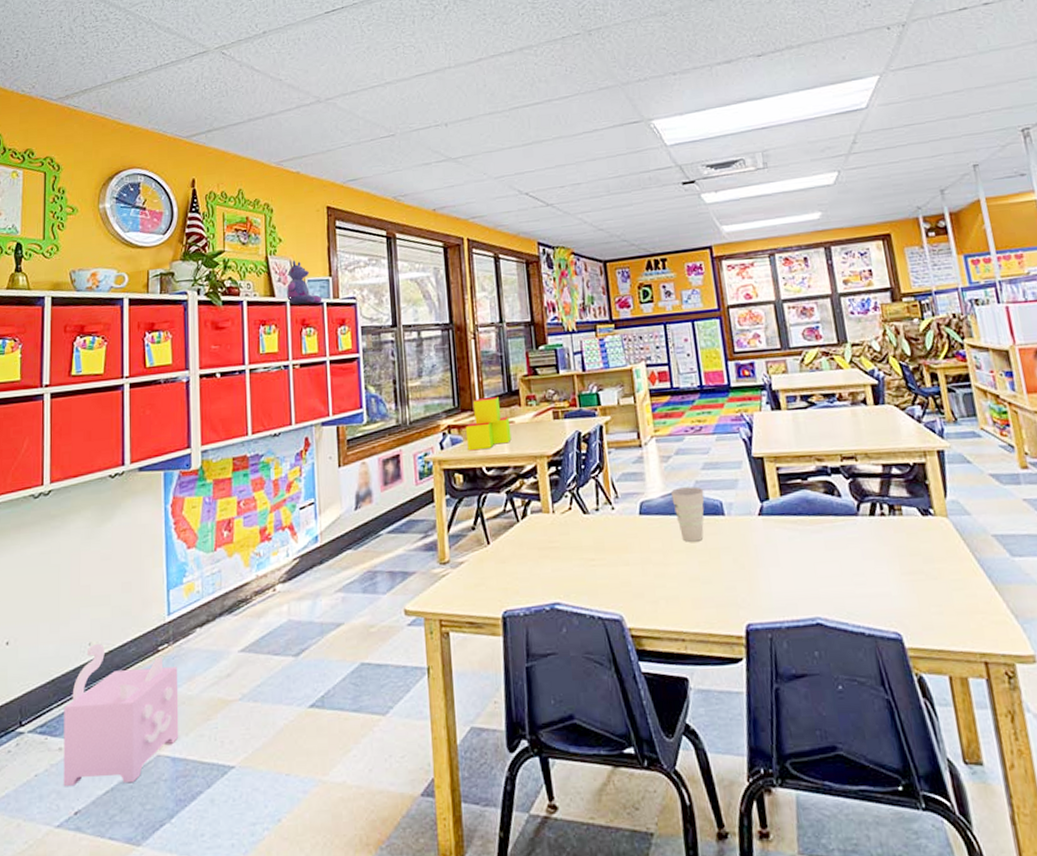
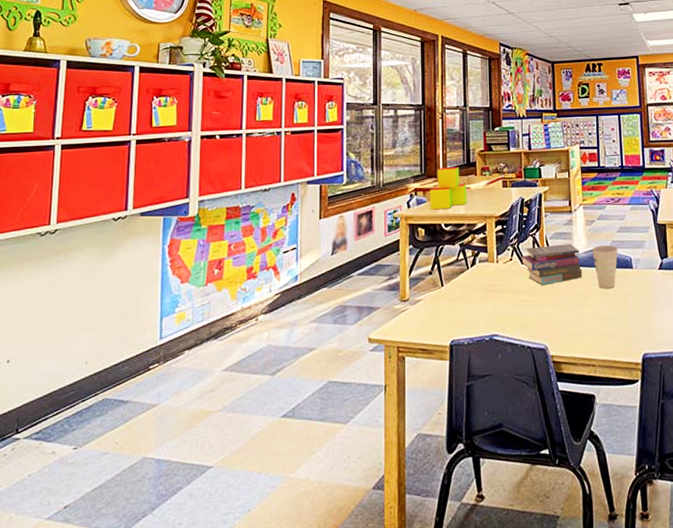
toy box: present [63,643,179,786] -> none [55,362,167,484]
toy: present [287,261,321,306] -> none [283,44,313,82]
books: none [583,486,661,541] -> present [521,244,582,286]

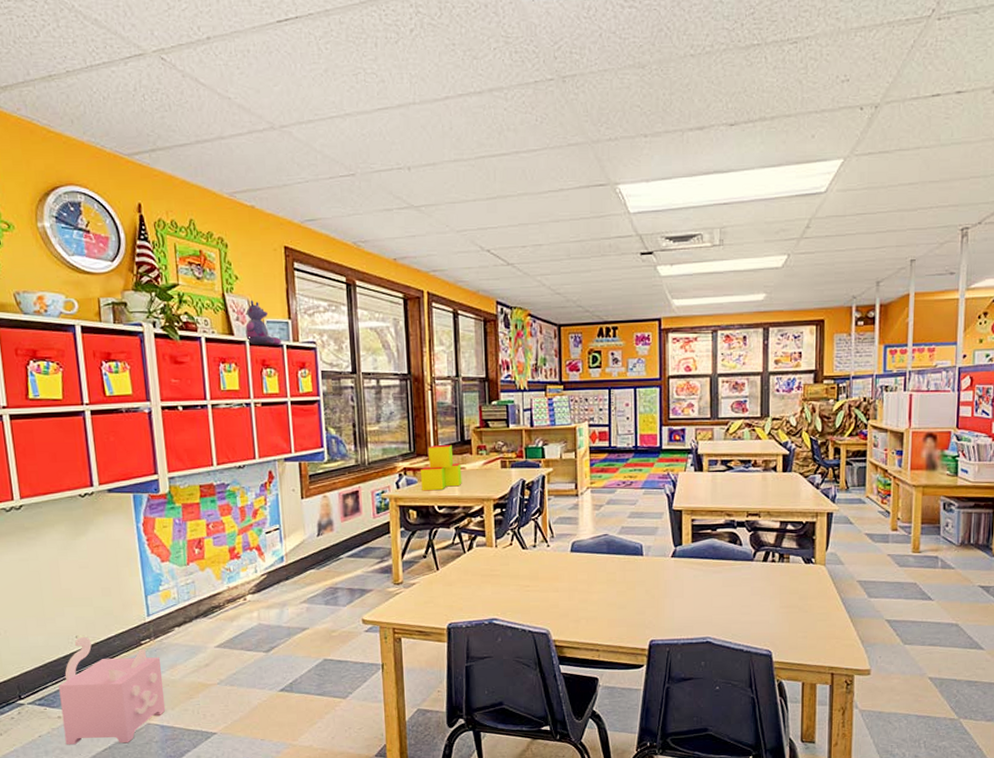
toy box: none [55,362,167,484] -> present [59,636,166,744]
toy: none [283,44,313,82] -> present [245,300,281,346]
books: present [521,244,582,286] -> none [522,529,588,572]
cup: present [592,245,618,289] -> none [600,531,628,576]

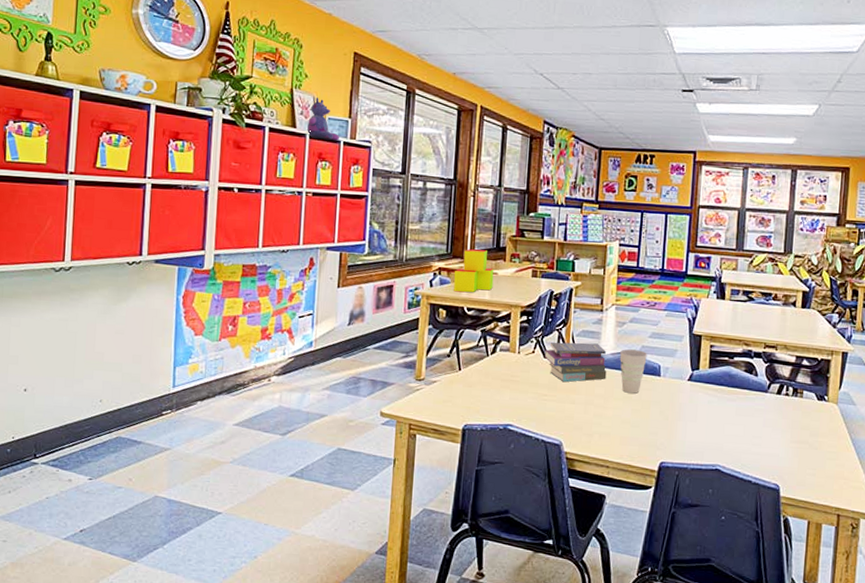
toy box: present [59,636,166,744] -> none [71,401,179,514]
books: none [522,529,588,572] -> present [544,342,607,383]
cup: none [600,531,628,576] -> present [619,349,647,394]

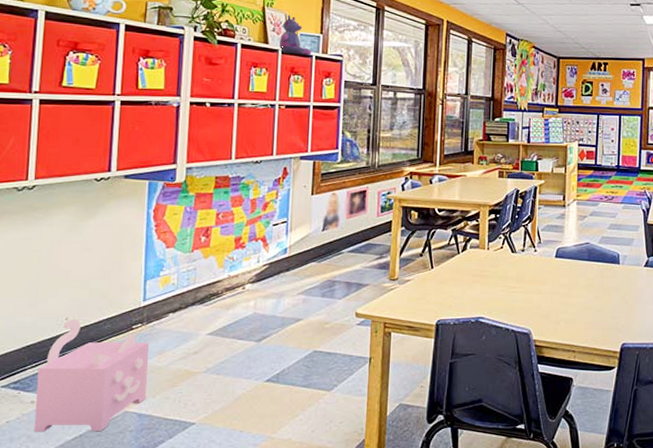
toy box: none [71,401,179,514] -> present [34,318,150,432]
toy blocks: present [454,249,494,293] -> none [424,154,463,195]
books: present [544,342,607,383] -> none [512,236,571,275]
cup: present [619,349,647,394] -> none [582,240,607,281]

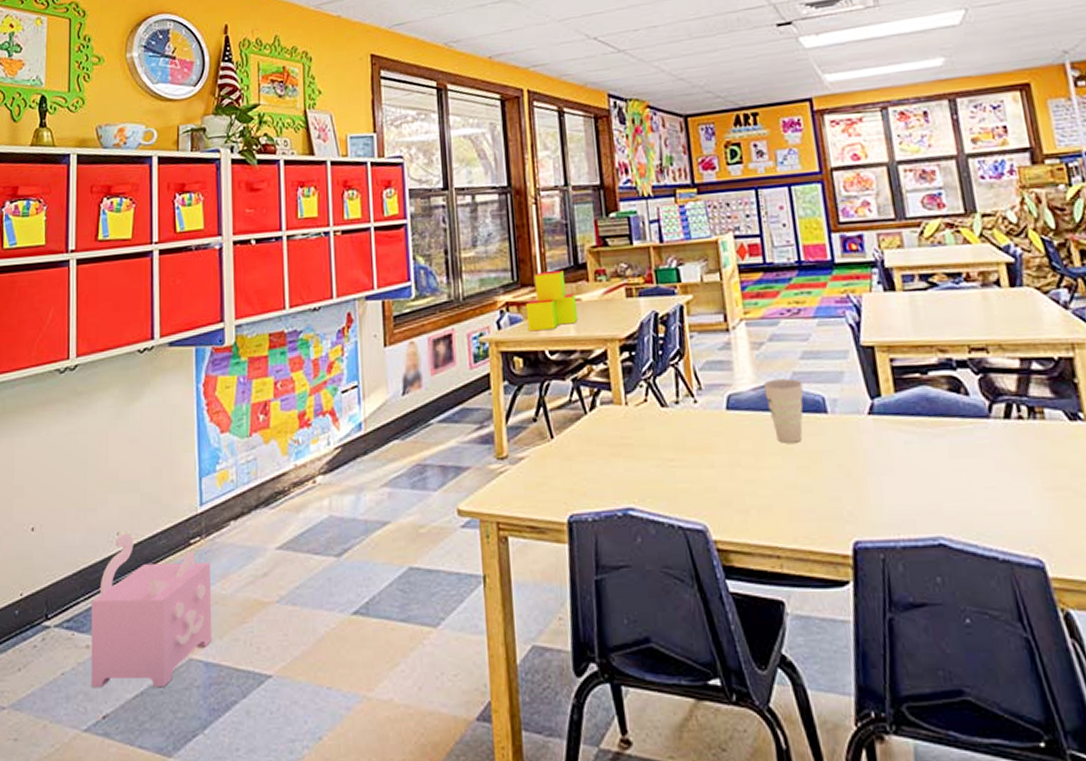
toy: present [279,15,311,56] -> none [327,115,365,165]
toy blocks: none [424,154,463,195] -> present [525,271,578,332]
cup: none [582,240,607,281] -> present [763,379,804,443]

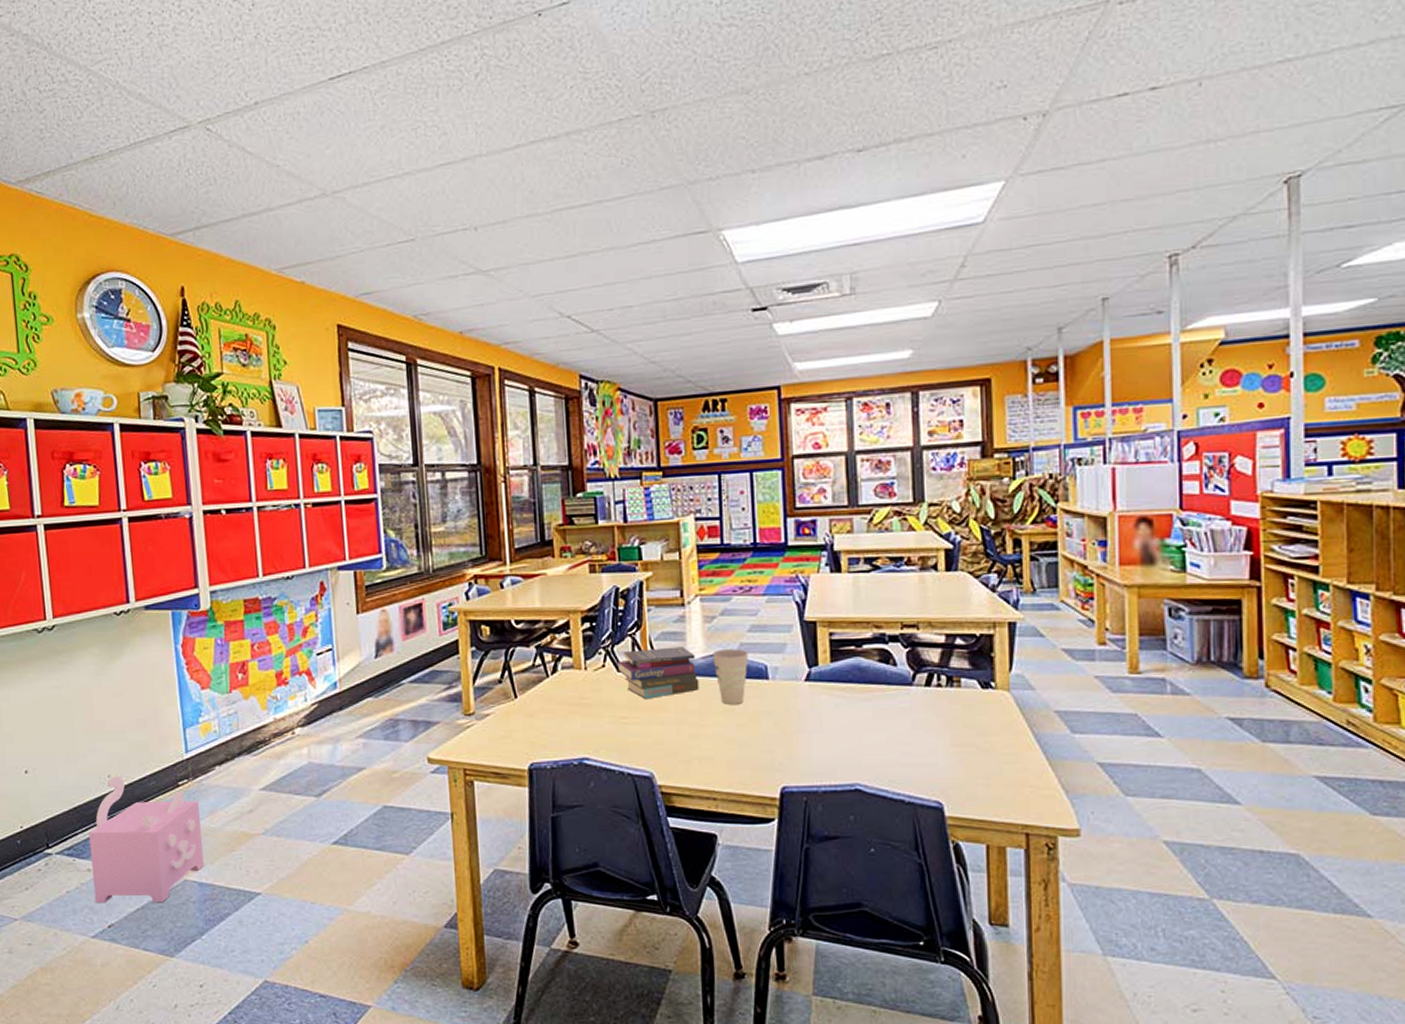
toy blocks: present [525,271,578,332] -> none [493,547,543,603]
books: none [661,377,752,439] -> present [617,647,699,700]

